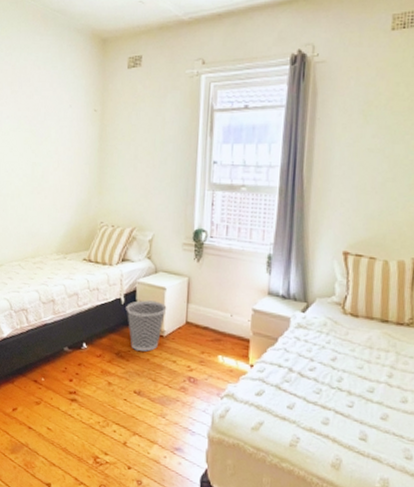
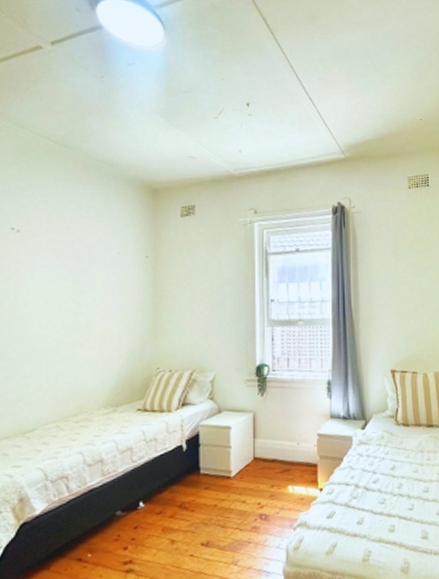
wastebasket: present [126,300,167,352] -> none [188,442,233,498]

